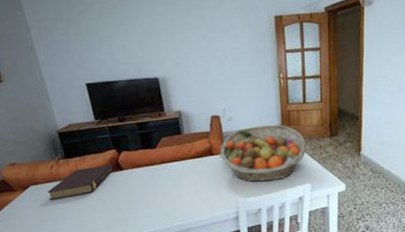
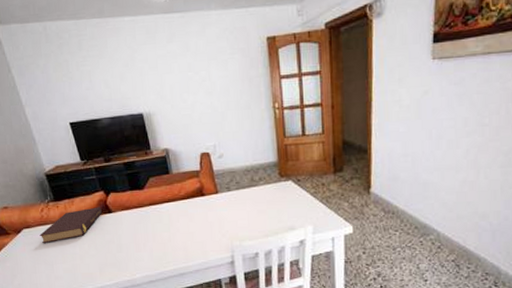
fruit basket: present [220,124,307,182] -> none [211,160,308,224]

